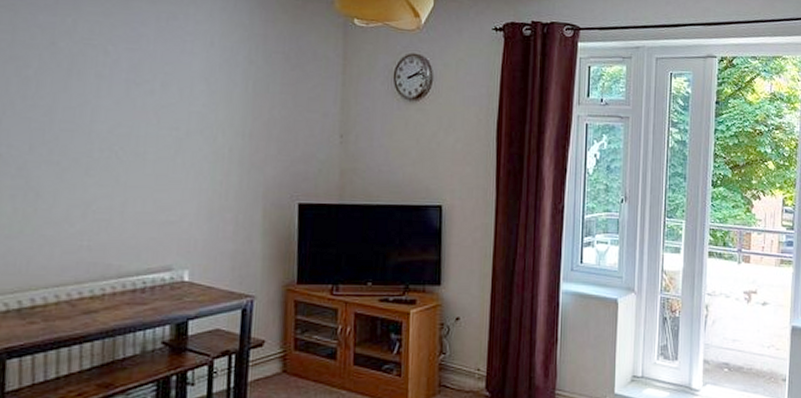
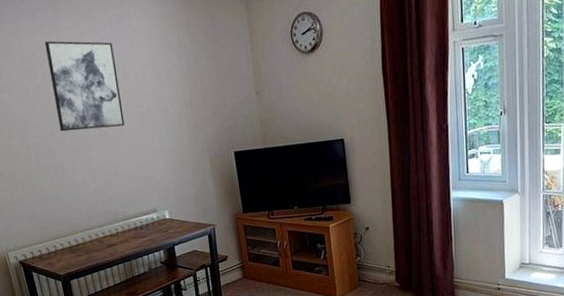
wall art: none [46,25,155,150] -> present [44,41,125,132]

